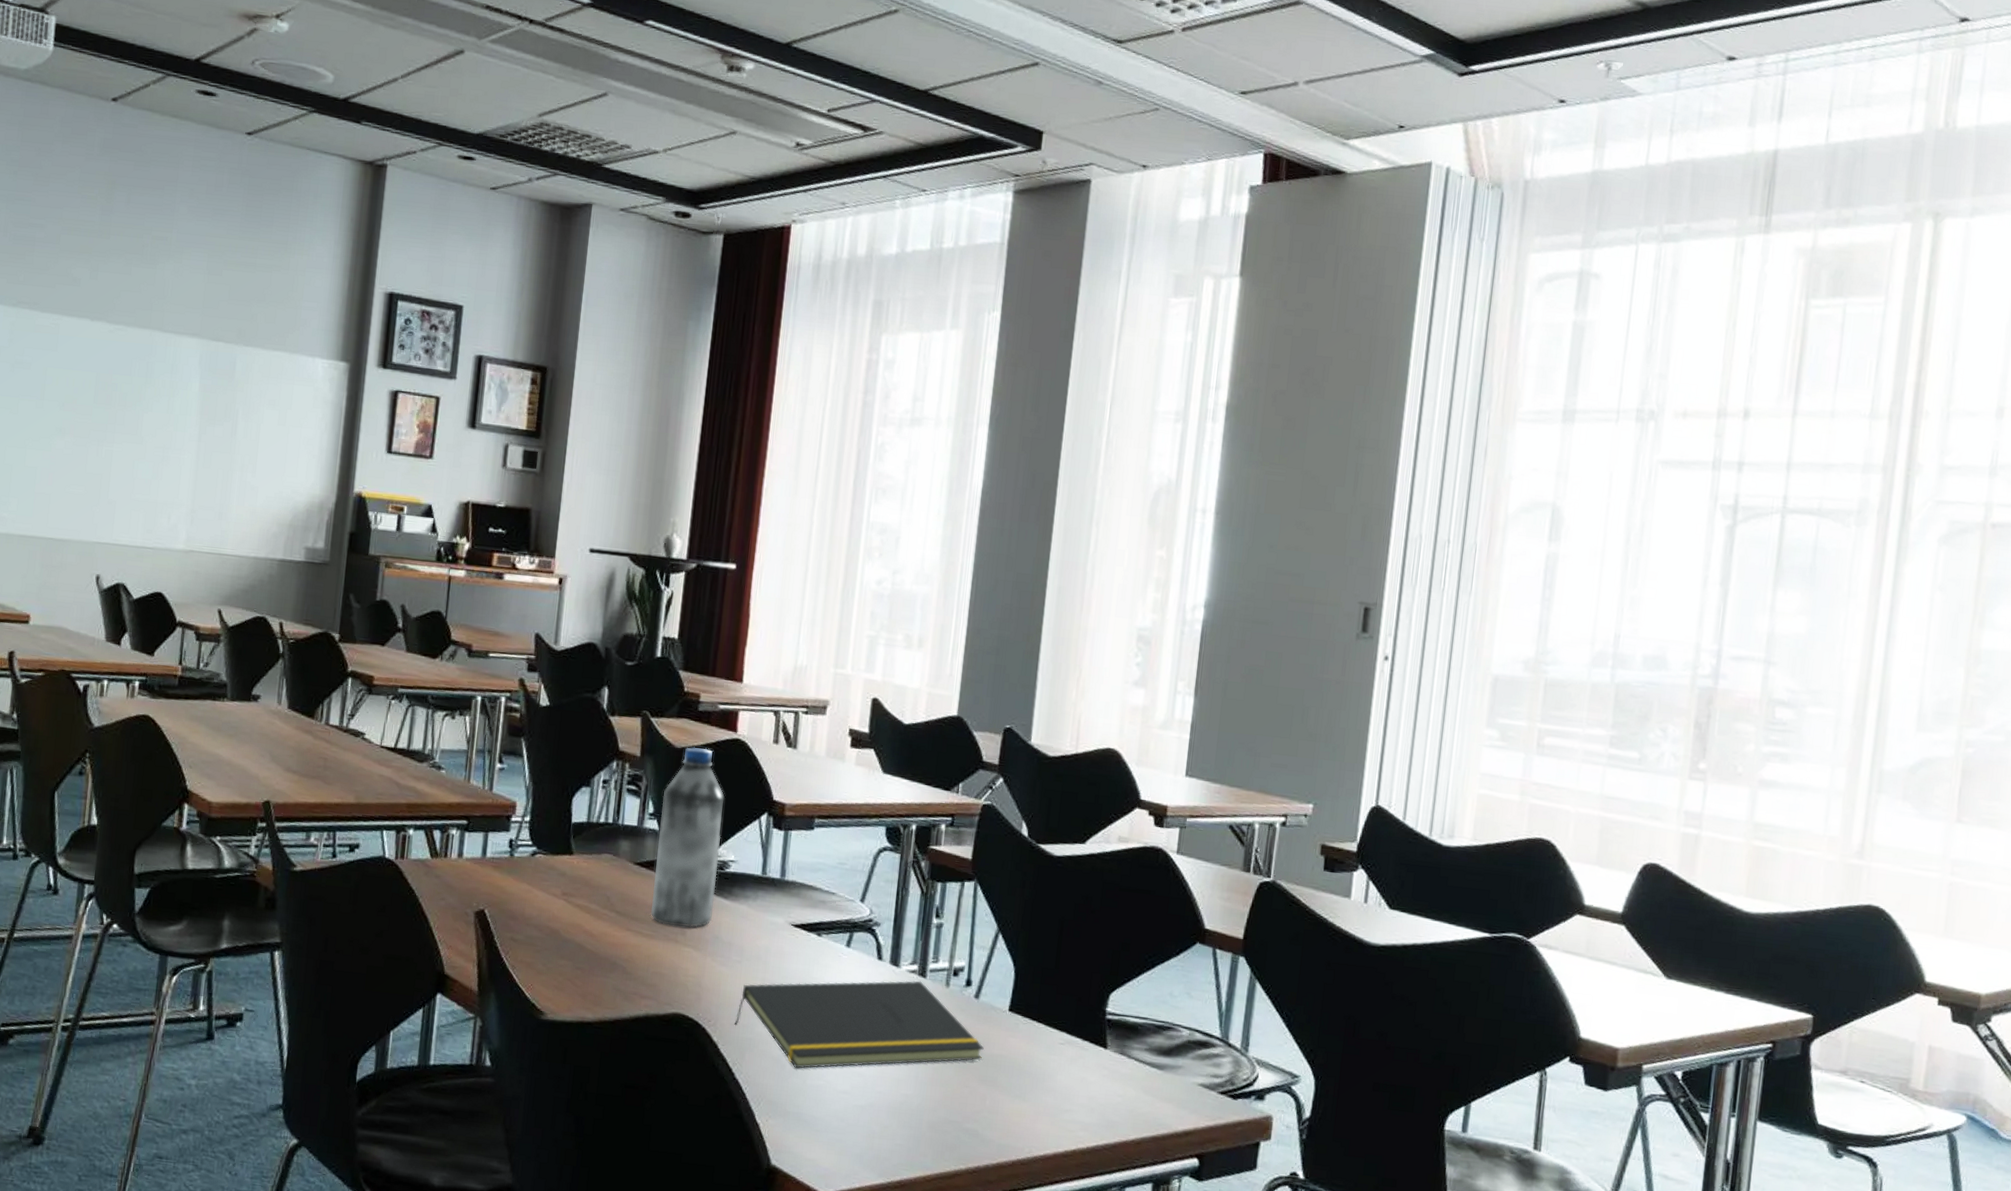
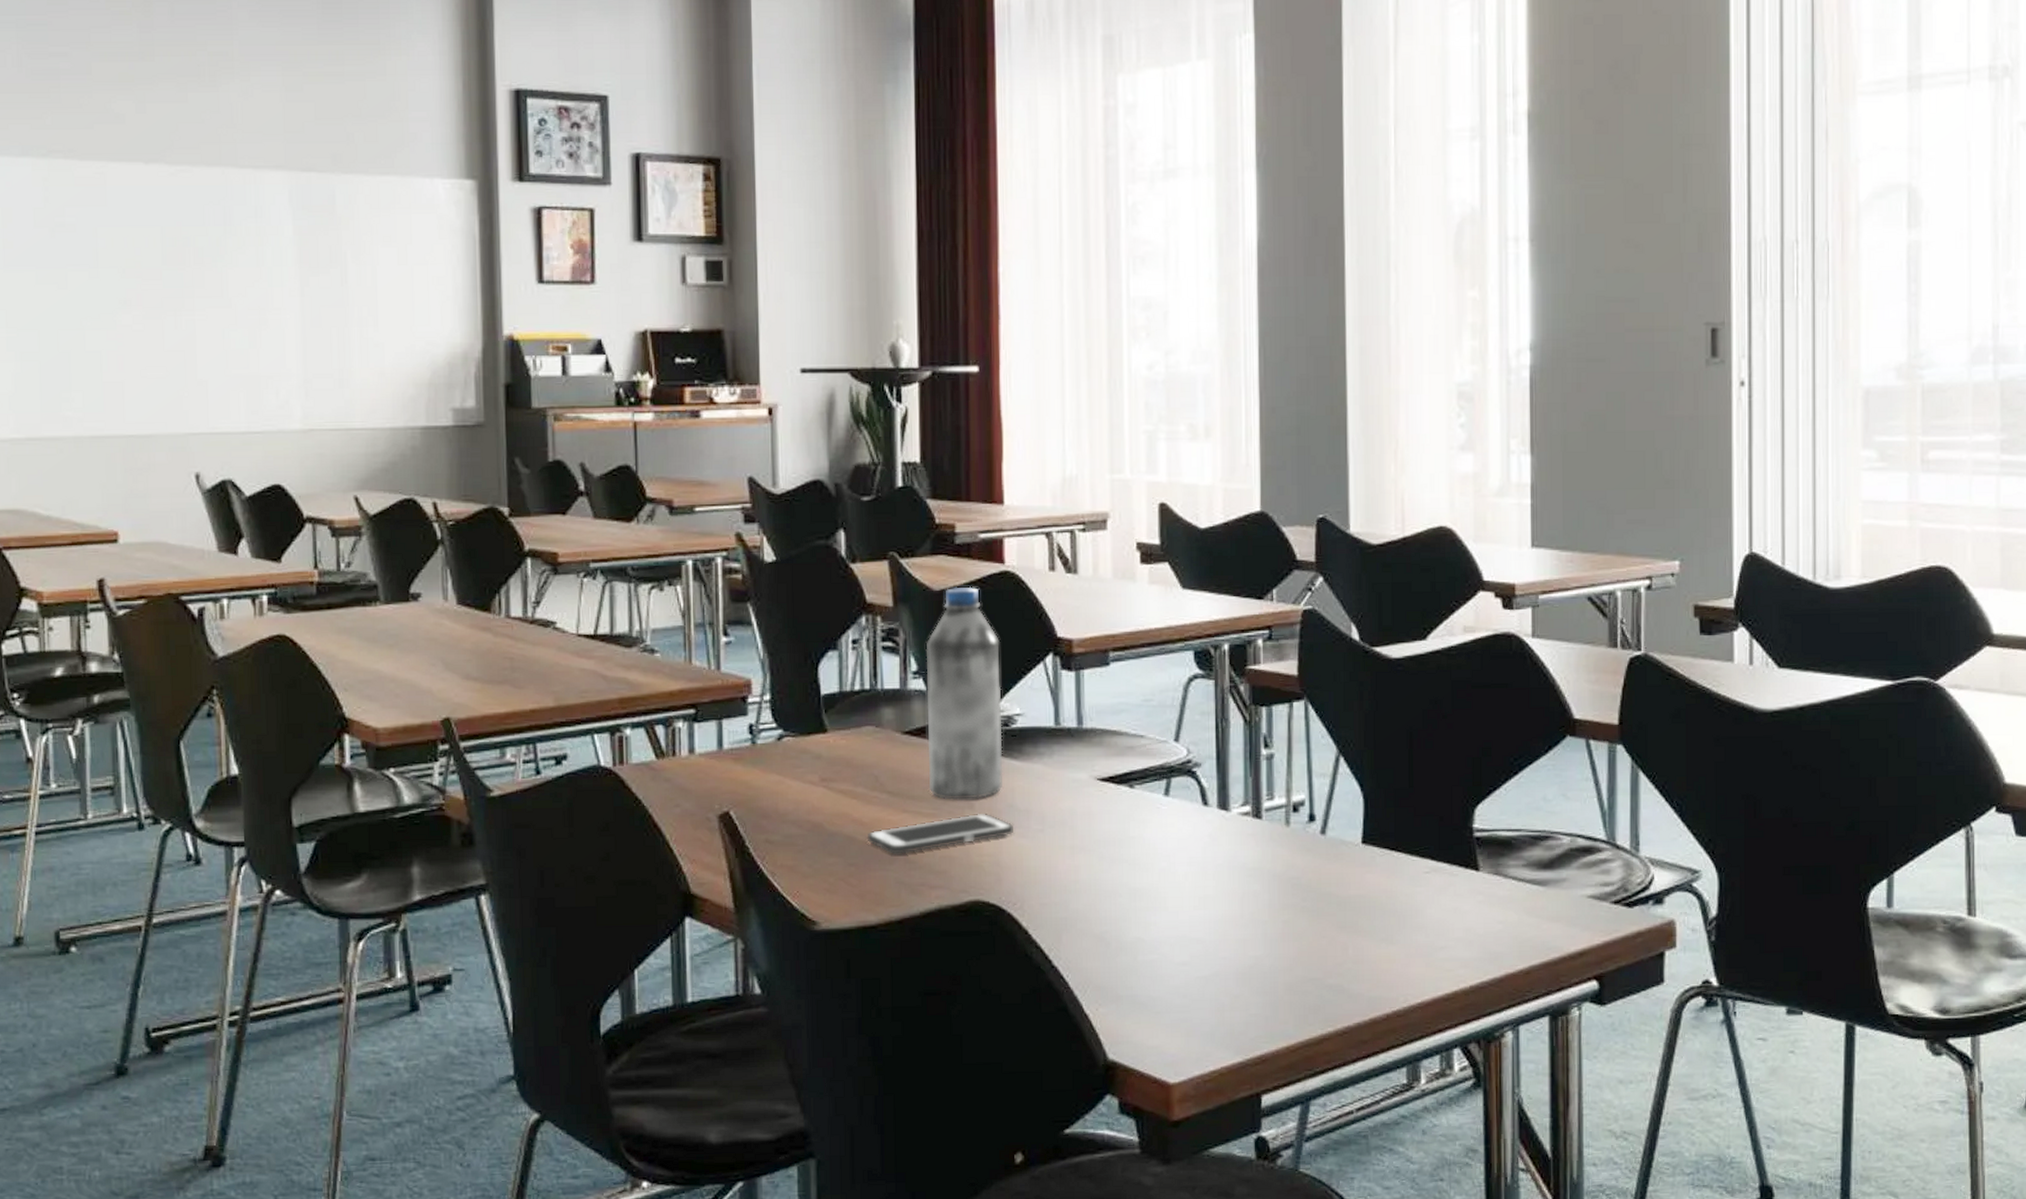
cell phone: none [594,939,716,965] -> present [867,813,1013,854]
notepad: present [734,980,984,1069] -> none [1044,823,1339,945]

